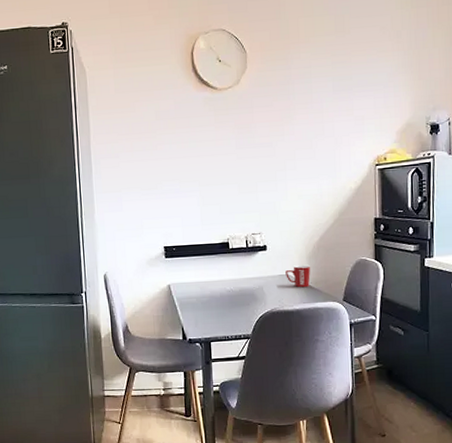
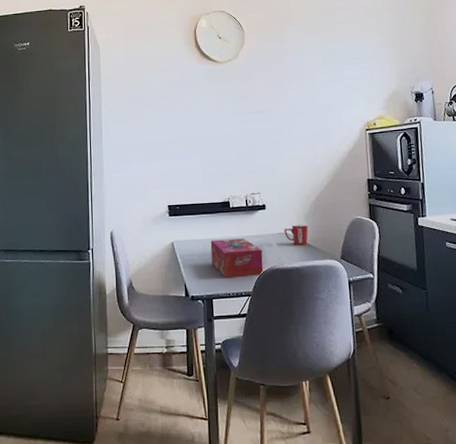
tissue box: none [208,280,264,321] -> present [210,238,264,278]

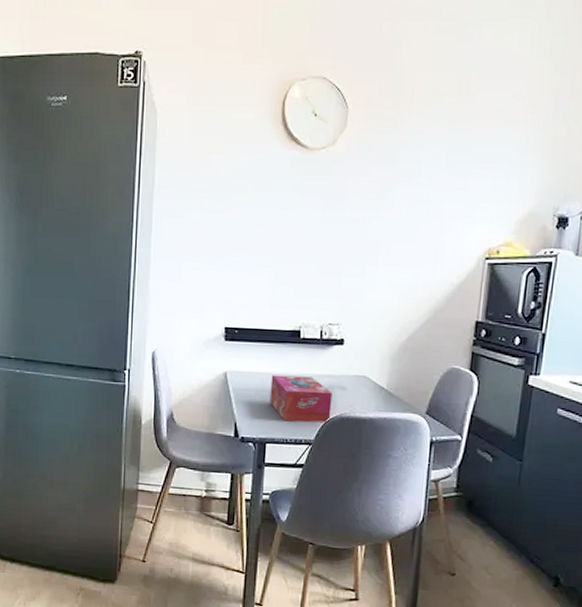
mug: present [284,223,309,246] -> none [362,366,393,394]

